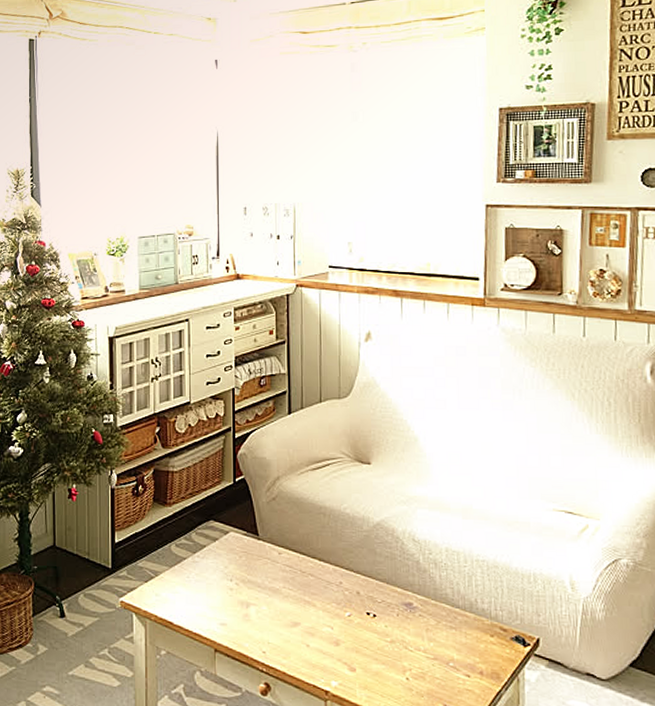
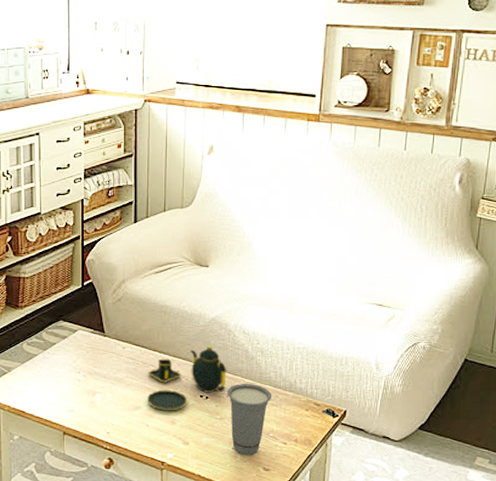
teapot: none [306,554,396,631] -> present [146,346,227,412]
cup: none [397,600,450,689] -> present [227,384,272,456]

